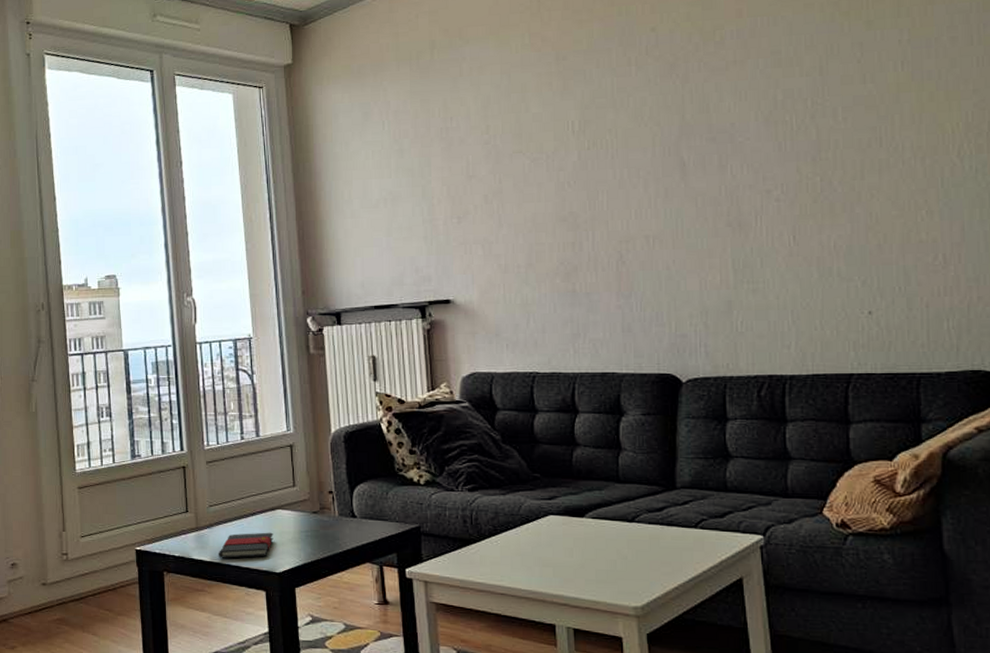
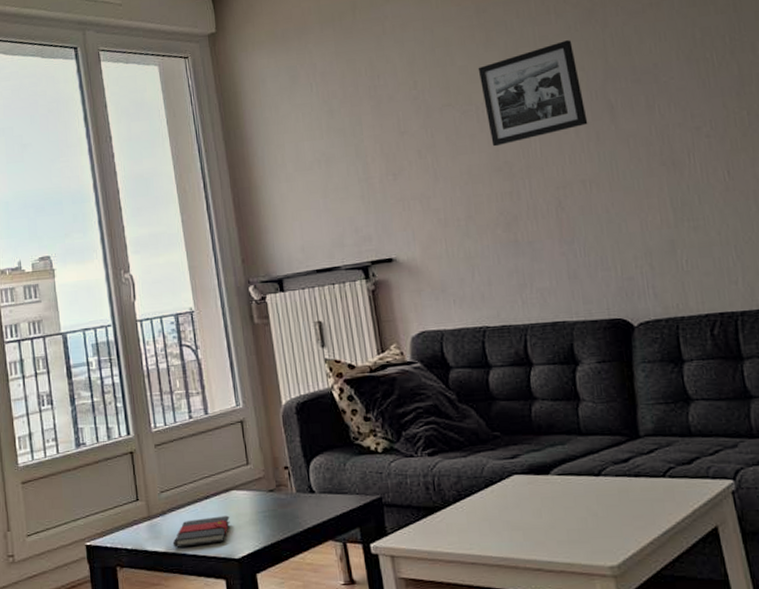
picture frame: none [552,94,658,197] -> present [478,40,588,147]

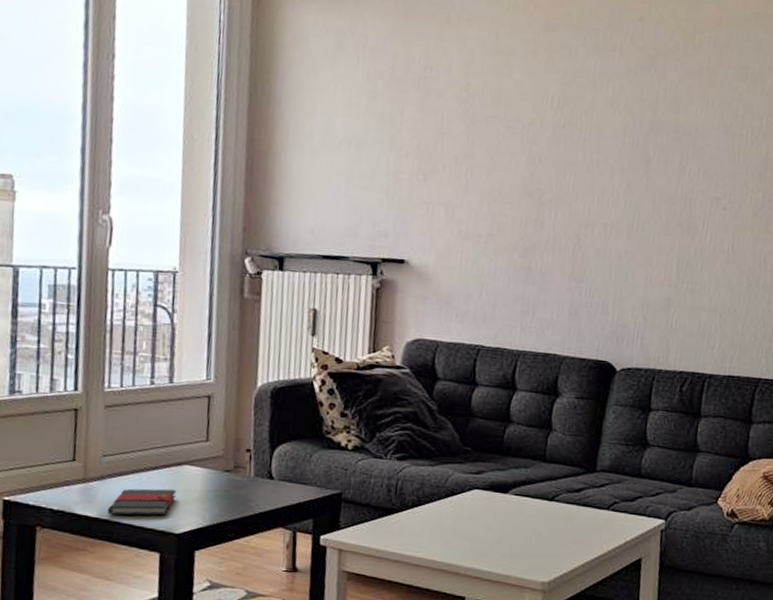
picture frame: present [478,40,588,147] -> none [529,81,629,171]

